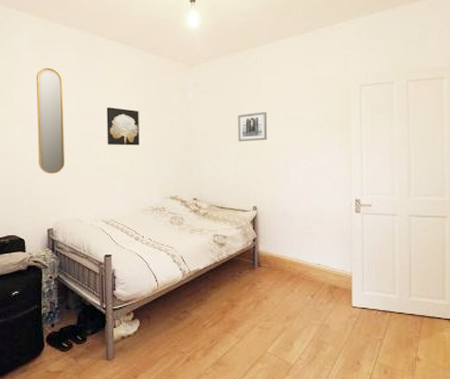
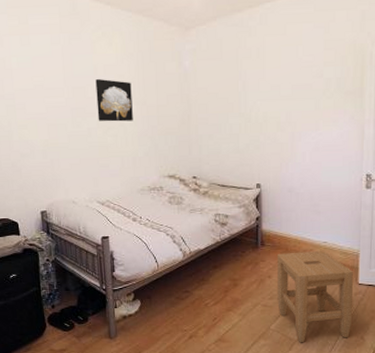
home mirror: present [36,67,65,175] -> none [15,35,55,154]
wall art: present [238,111,268,142] -> none [240,80,273,115]
stool: none [274,272,348,368] -> present [277,250,354,343]

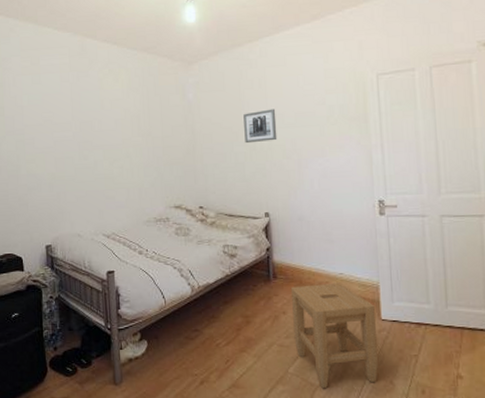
wall art: present [95,79,133,122] -> none [102,113,139,154]
wall art: none [240,80,273,115] -> present [243,108,277,144]

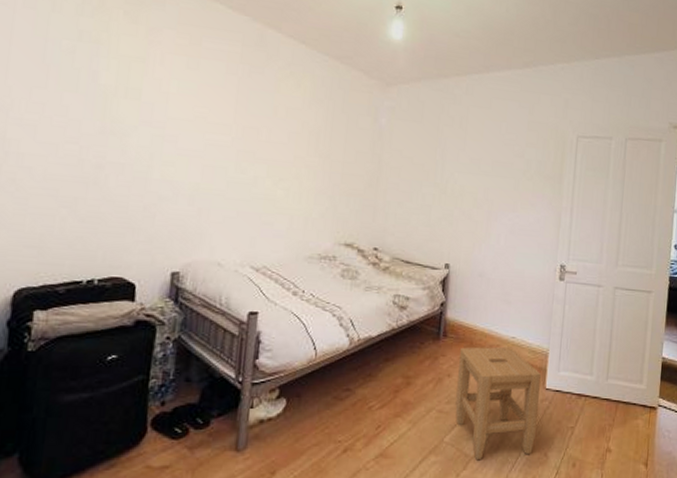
wall art: present [243,108,277,144] -> none [436,151,473,187]

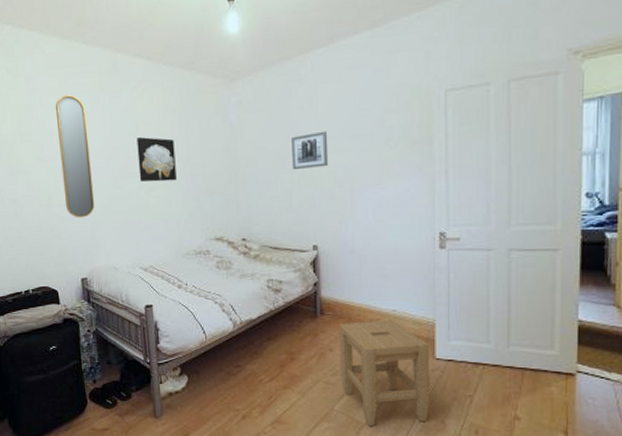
home mirror: none [168,57,218,200] -> present [55,95,95,218]
wall art: none [268,122,316,175] -> present [136,137,177,182]
wall art: none [436,151,473,187] -> present [291,131,329,170]

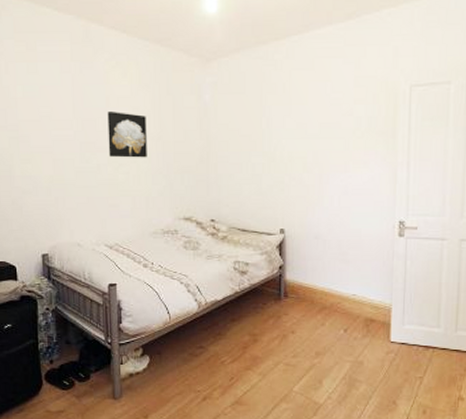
home mirror: present [55,95,95,218] -> none [21,62,60,192]
wall art: present [291,131,329,170] -> none [264,117,299,154]
stool: present [339,319,430,427] -> none [301,303,386,408]

